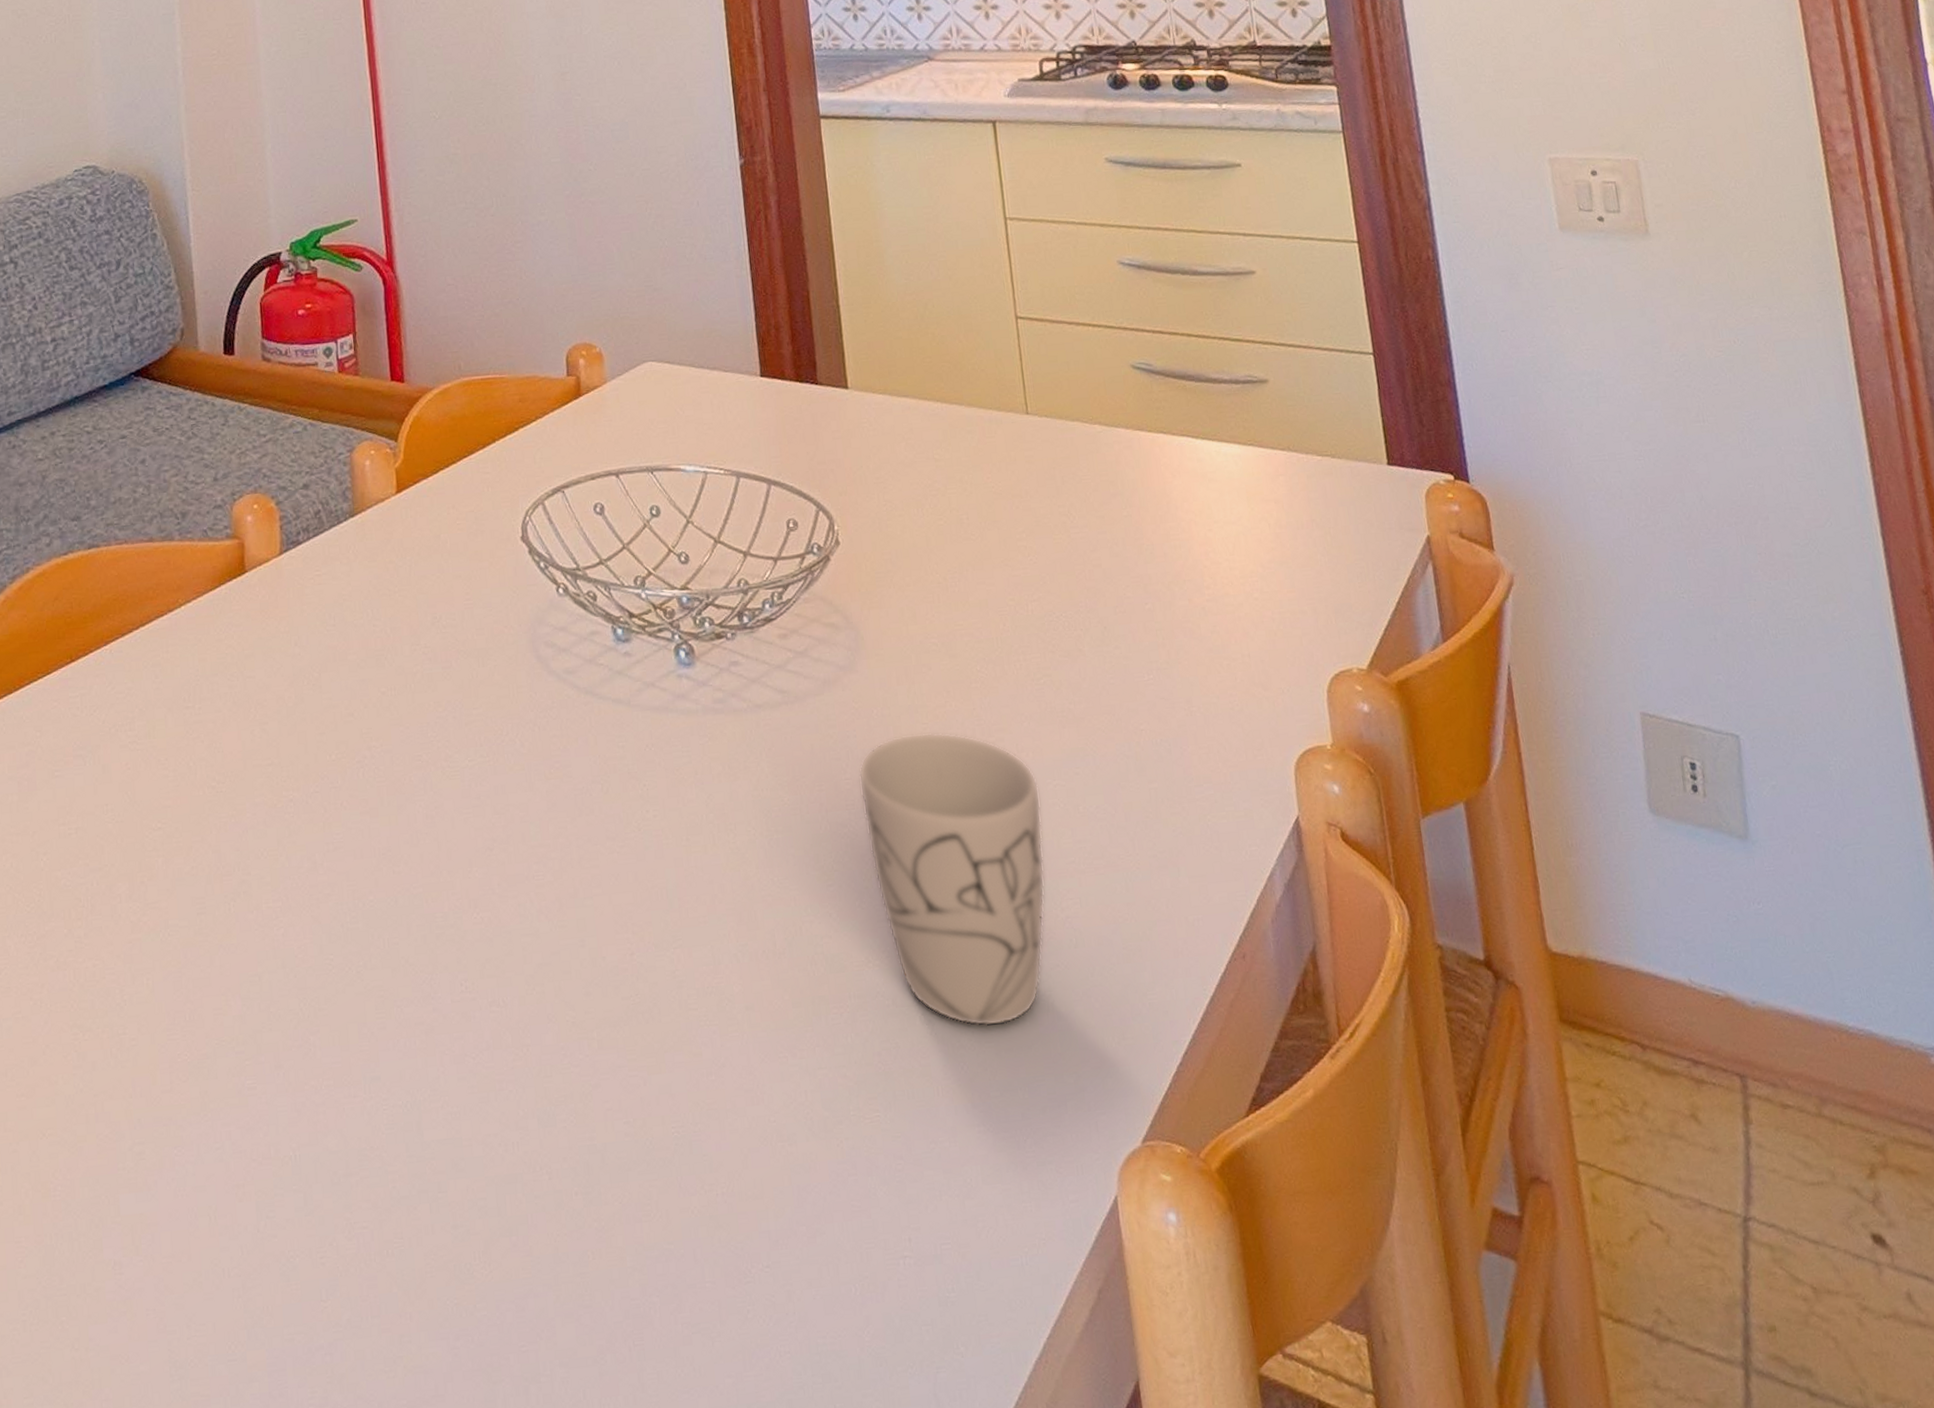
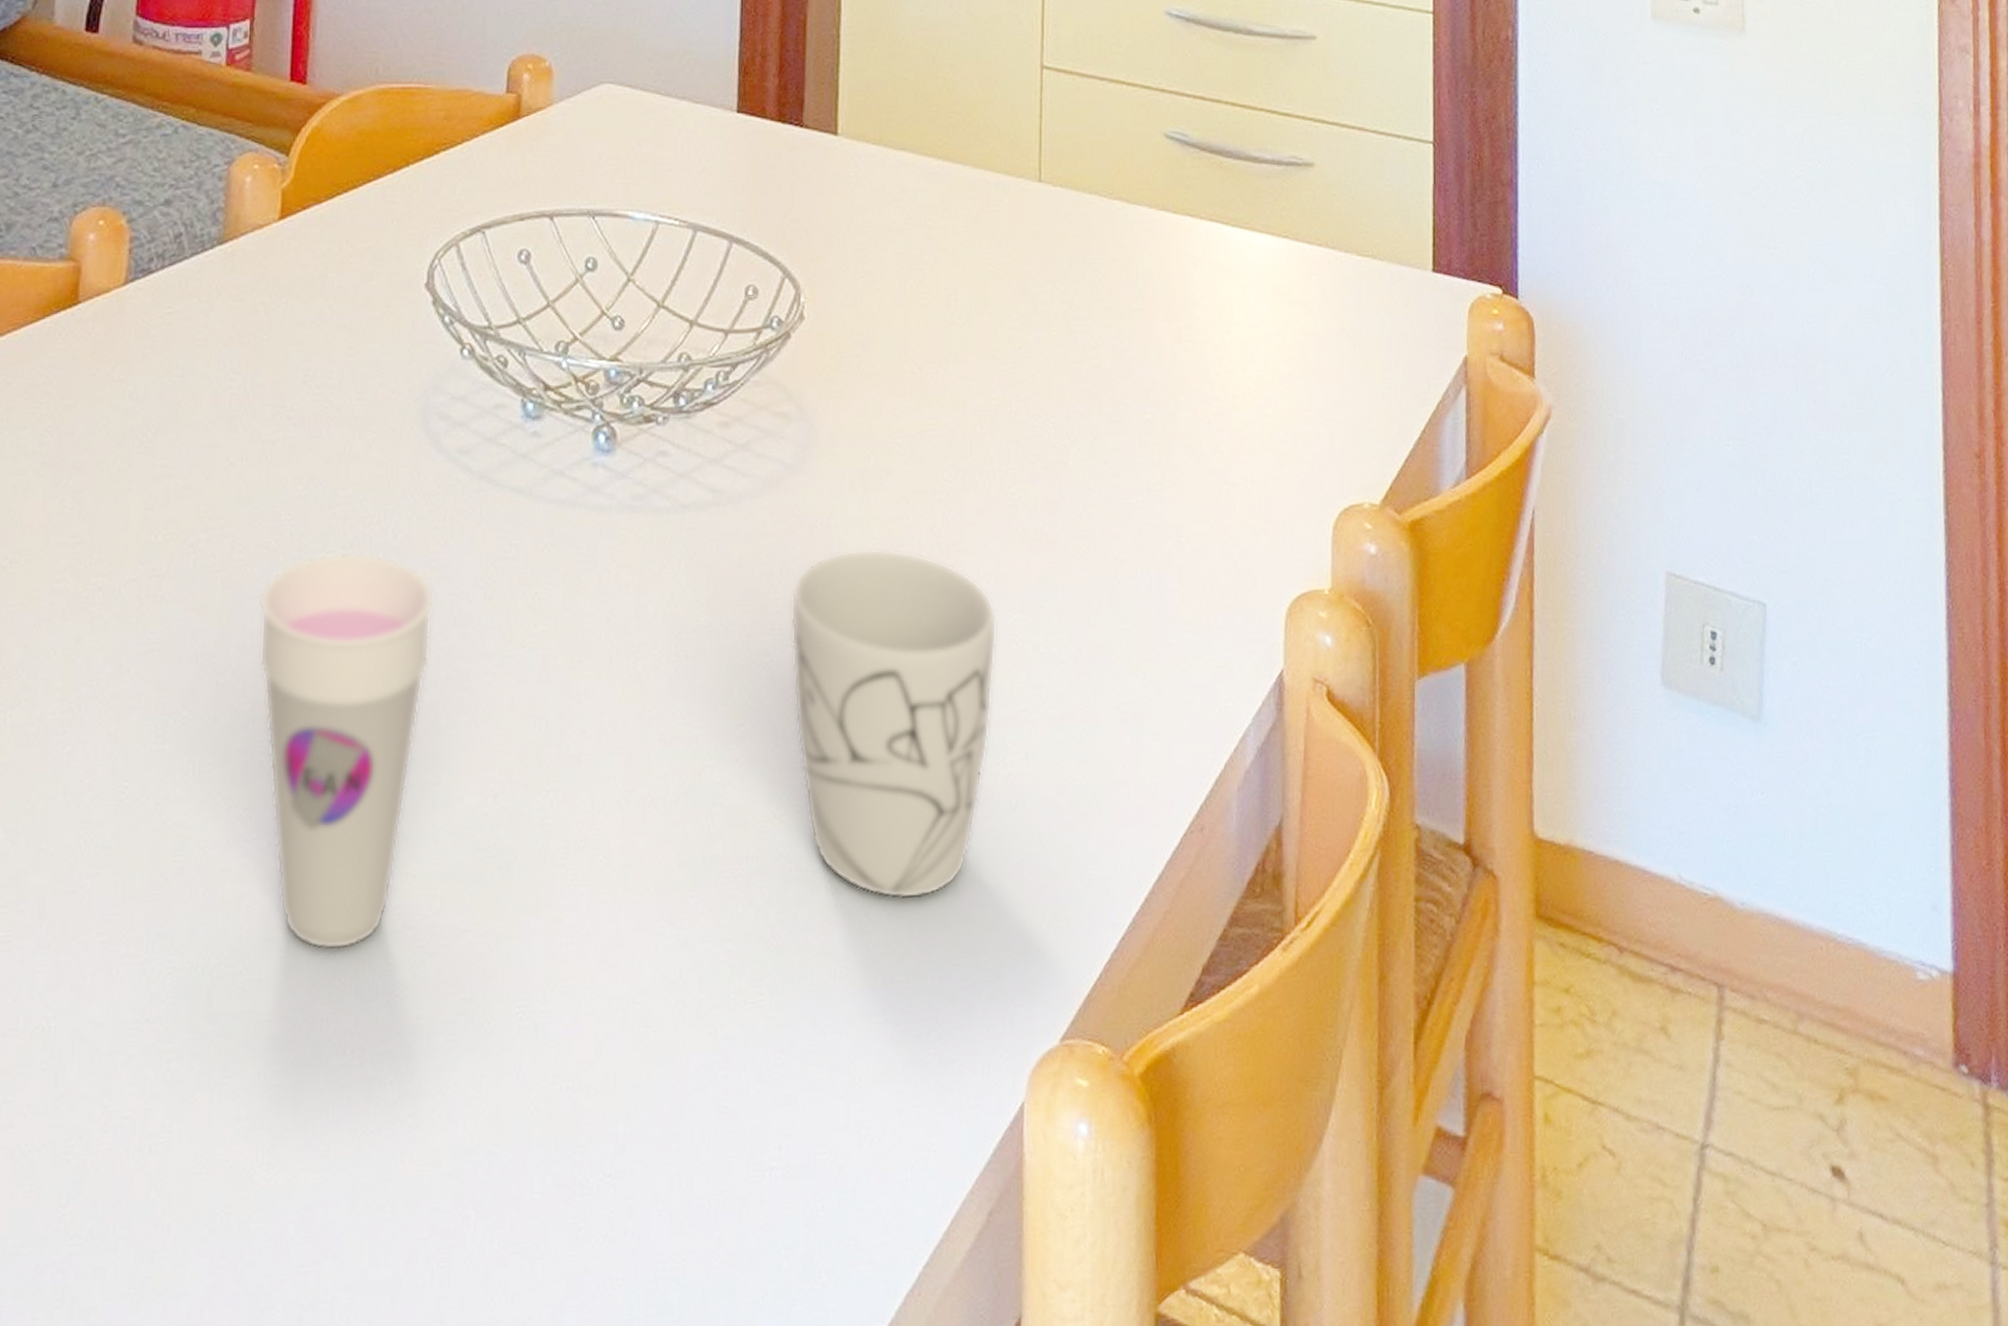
cup: none [418,759,563,1086] -> present [259,552,435,950]

